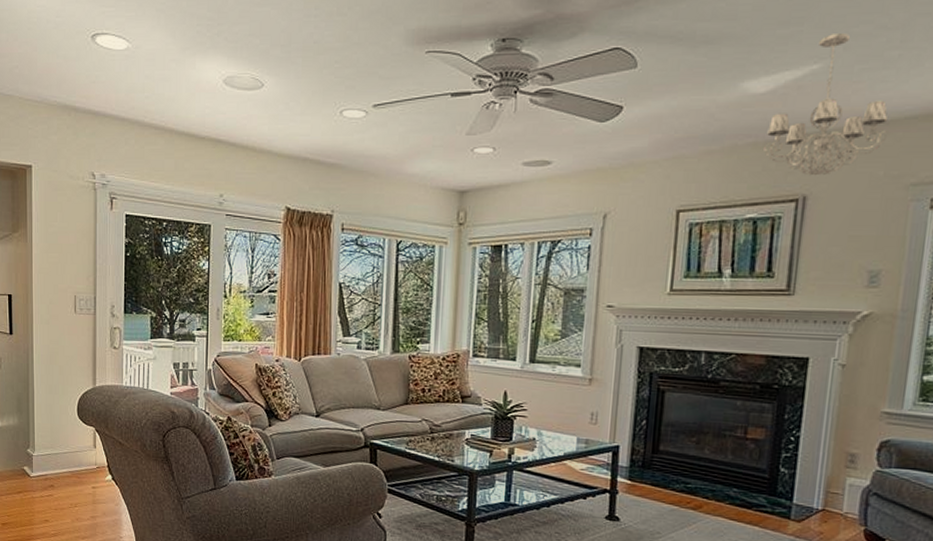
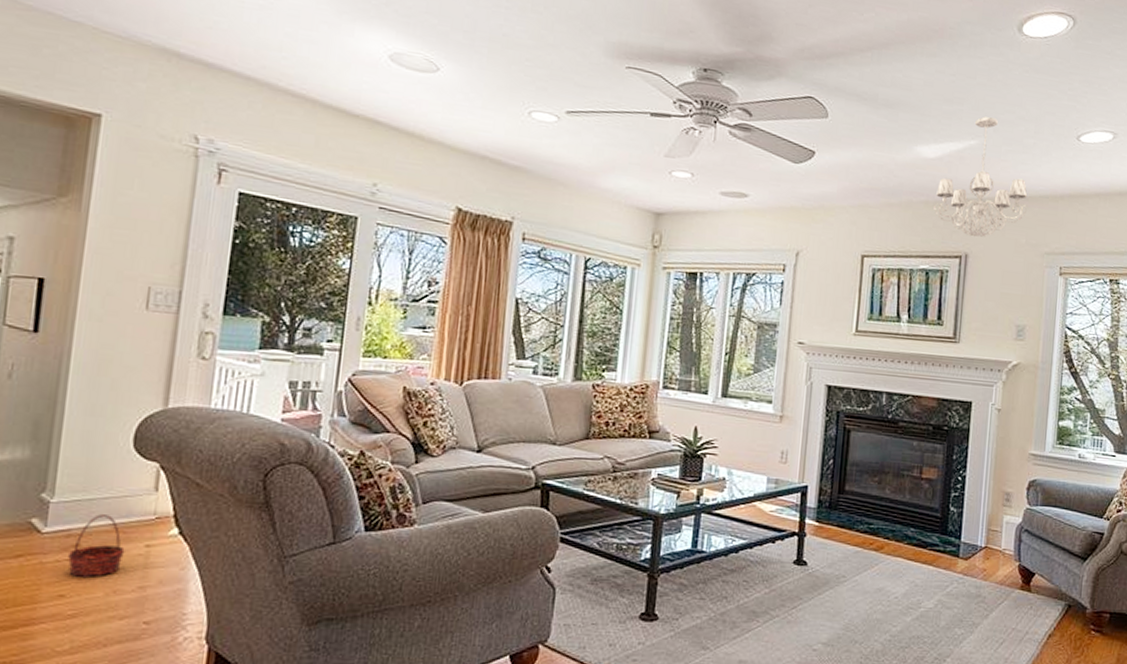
basket: none [47,464,80,509] -> present [67,514,125,577]

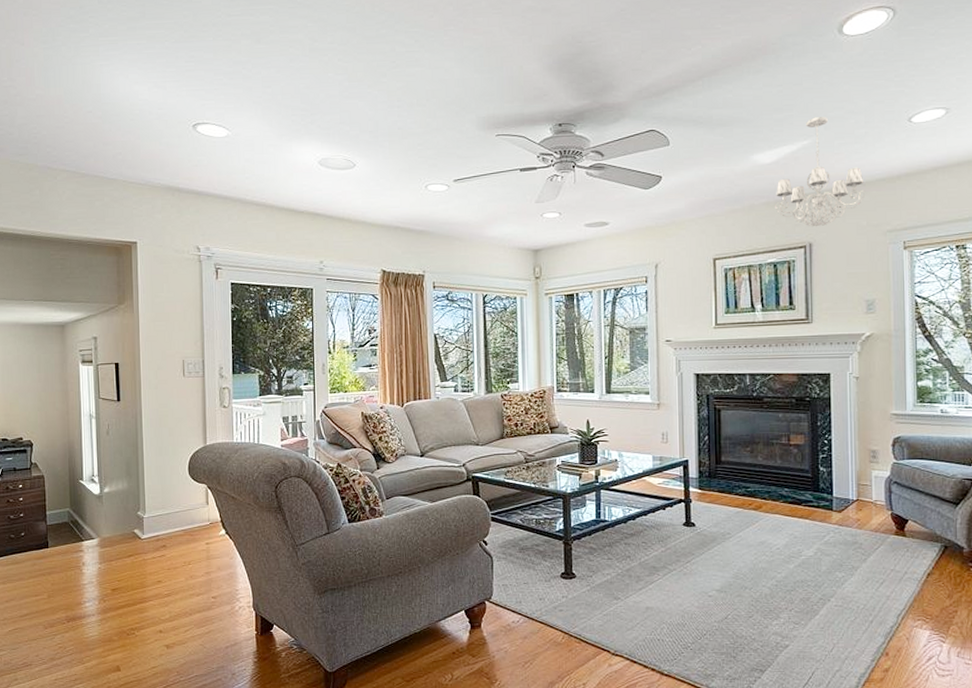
basket: present [67,514,125,577] -> none [159,524,194,568]

